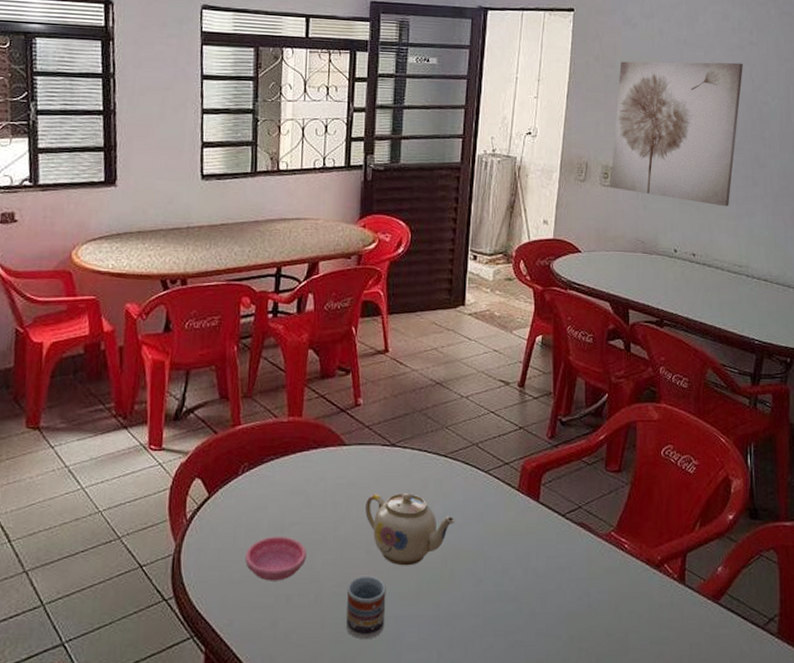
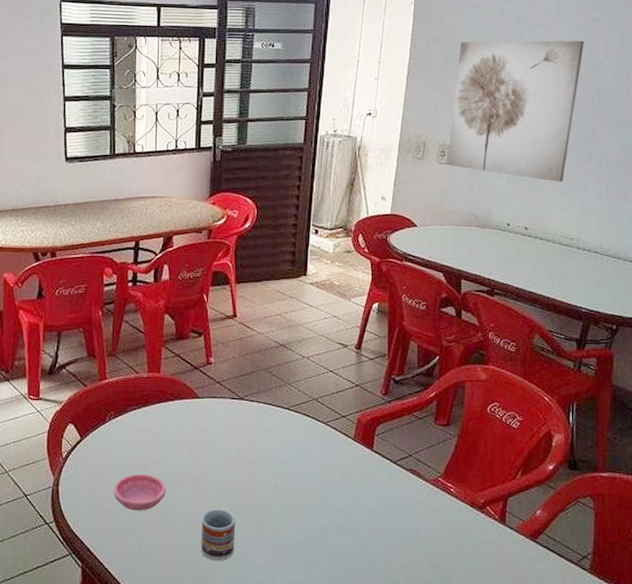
teapot: present [365,494,455,566] -> none [217,440,297,502]

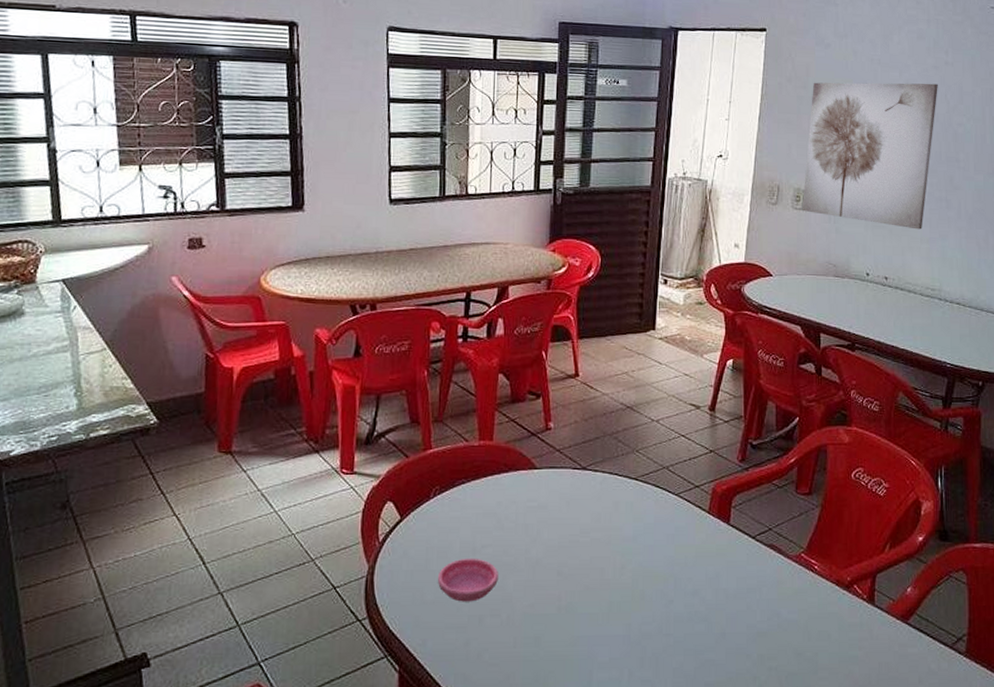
cup: present [201,508,236,560] -> none [538,596,578,658]

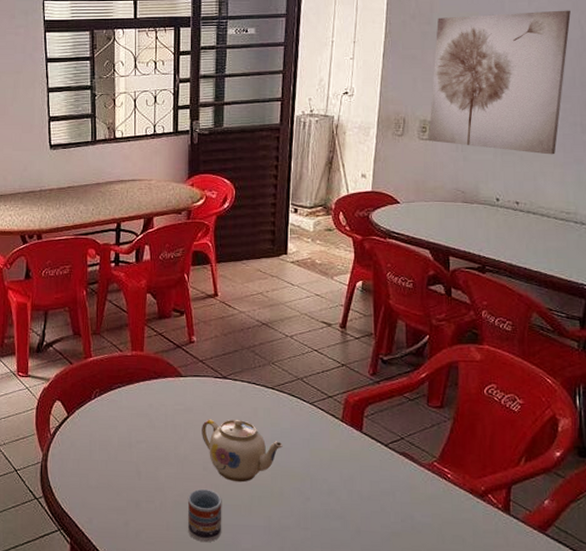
saucer: present [437,558,498,602] -> none [99,451,151,489]
cup: none [538,596,578,658] -> present [187,488,222,542]
teapot: none [557,516,646,587] -> present [202,419,283,483]

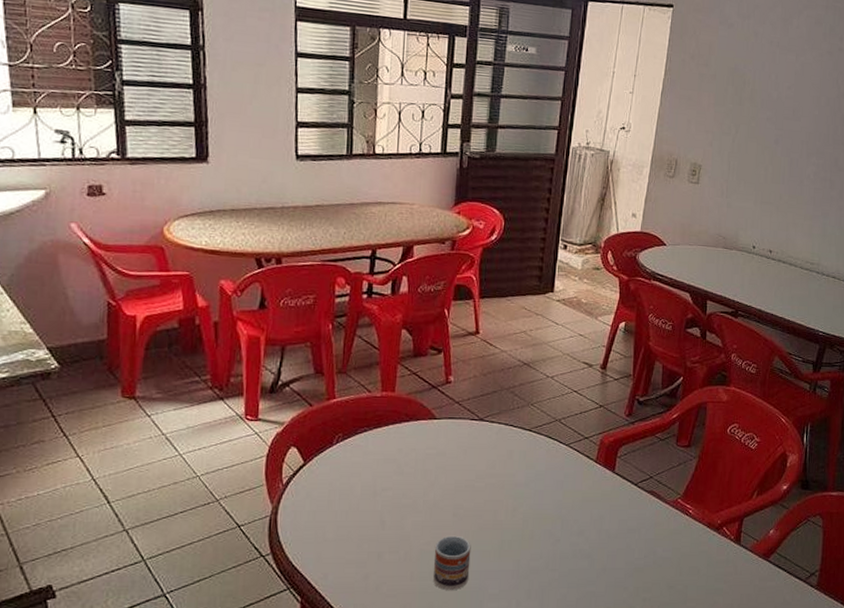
teapot: present [202,419,283,483] -> none [453,463,537,527]
wall art: present [428,10,571,155] -> none [697,61,831,207]

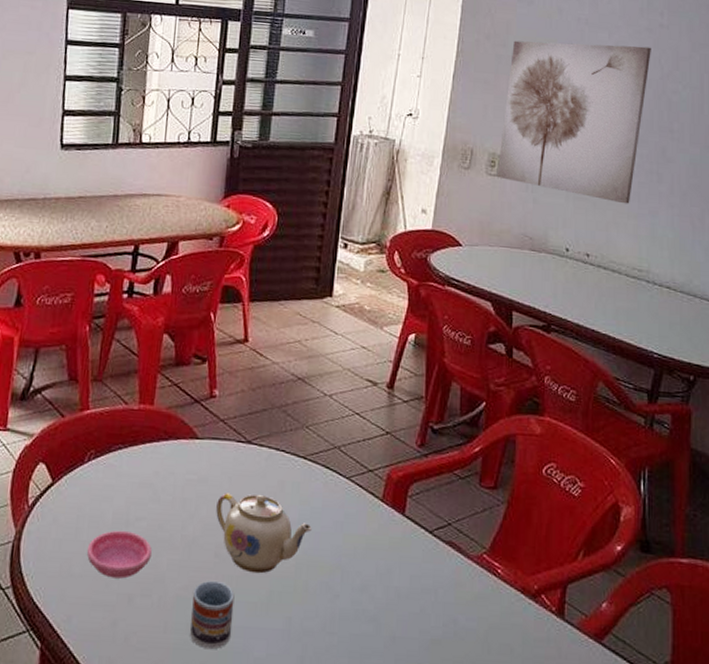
saucer: none [338,500,397,540] -> present [86,530,152,579]
teapot: none [453,463,537,527] -> present [216,493,312,574]
wall art: none [697,61,831,207] -> present [496,40,651,204]

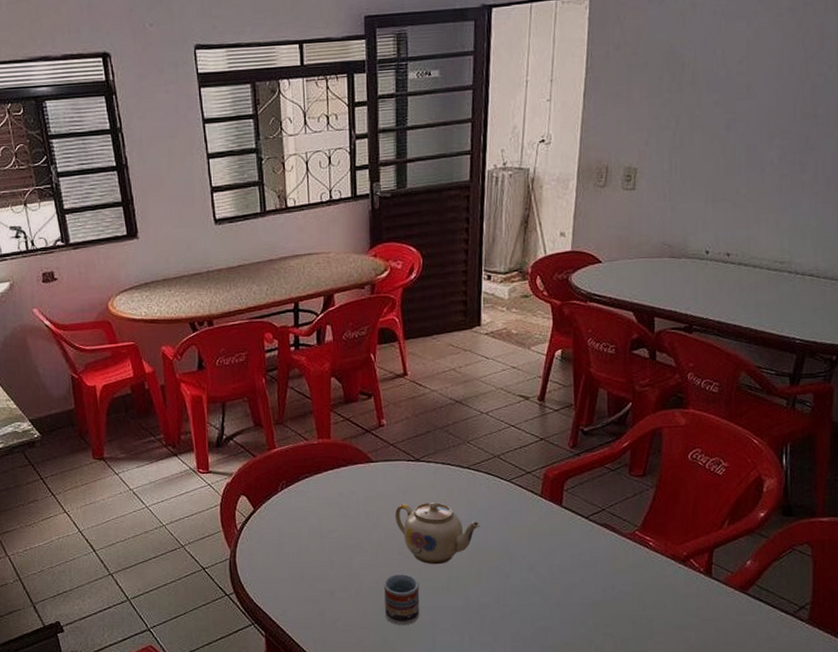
saucer: present [86,530,152,579] -> none [291,541,345,579]
wall art: present [496,40,651,204] -> none [633,29,794,199]

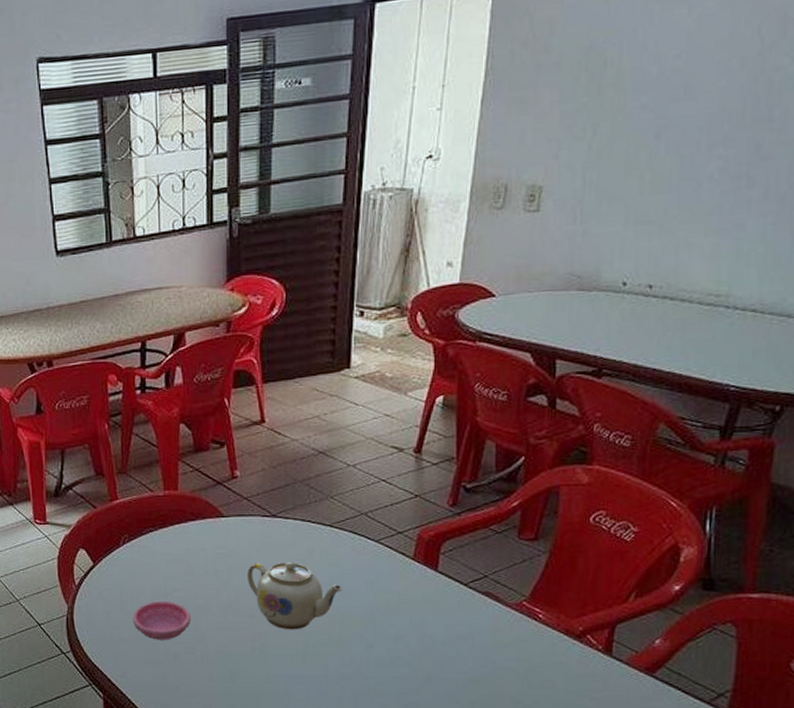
saucer: none [291,541,345,579] -> present [132,600,191,640]
cup: present [383,573,420,625] -> none [232,637,272,693]

